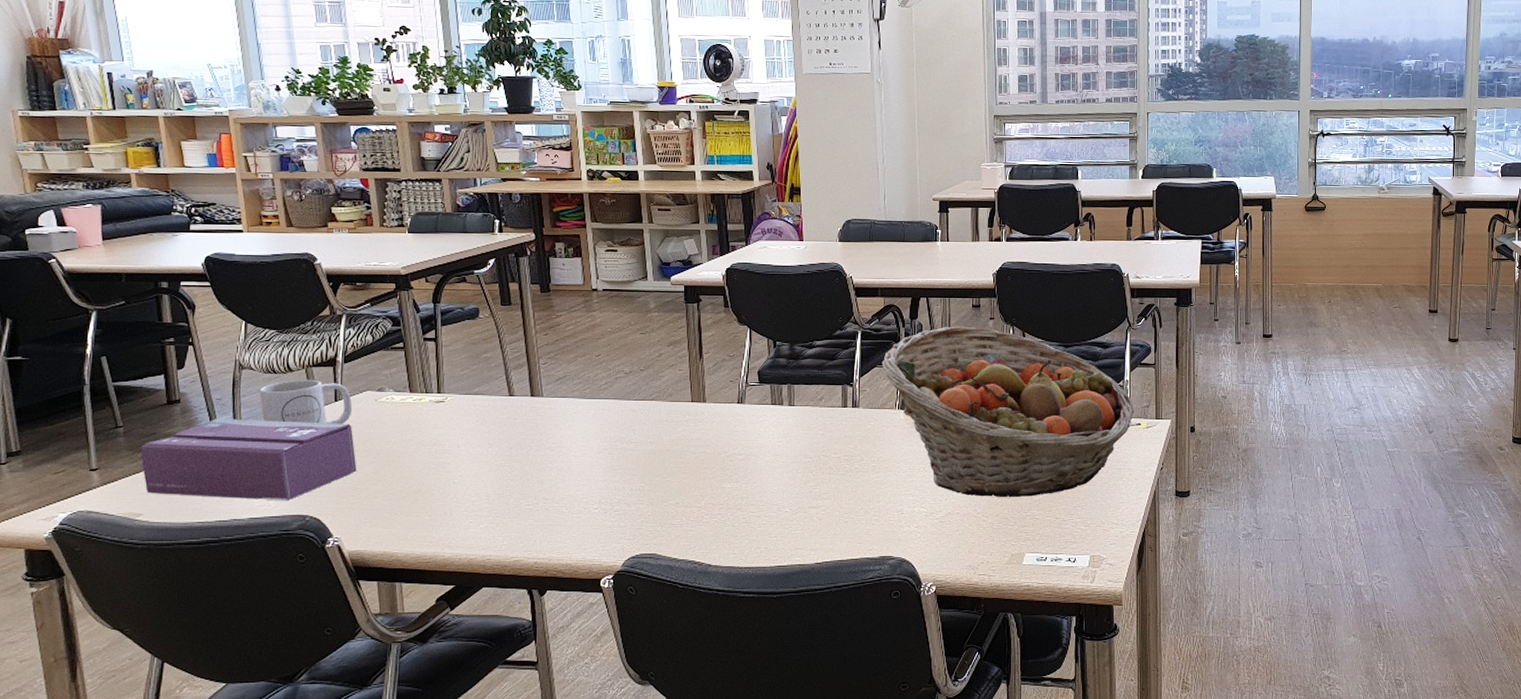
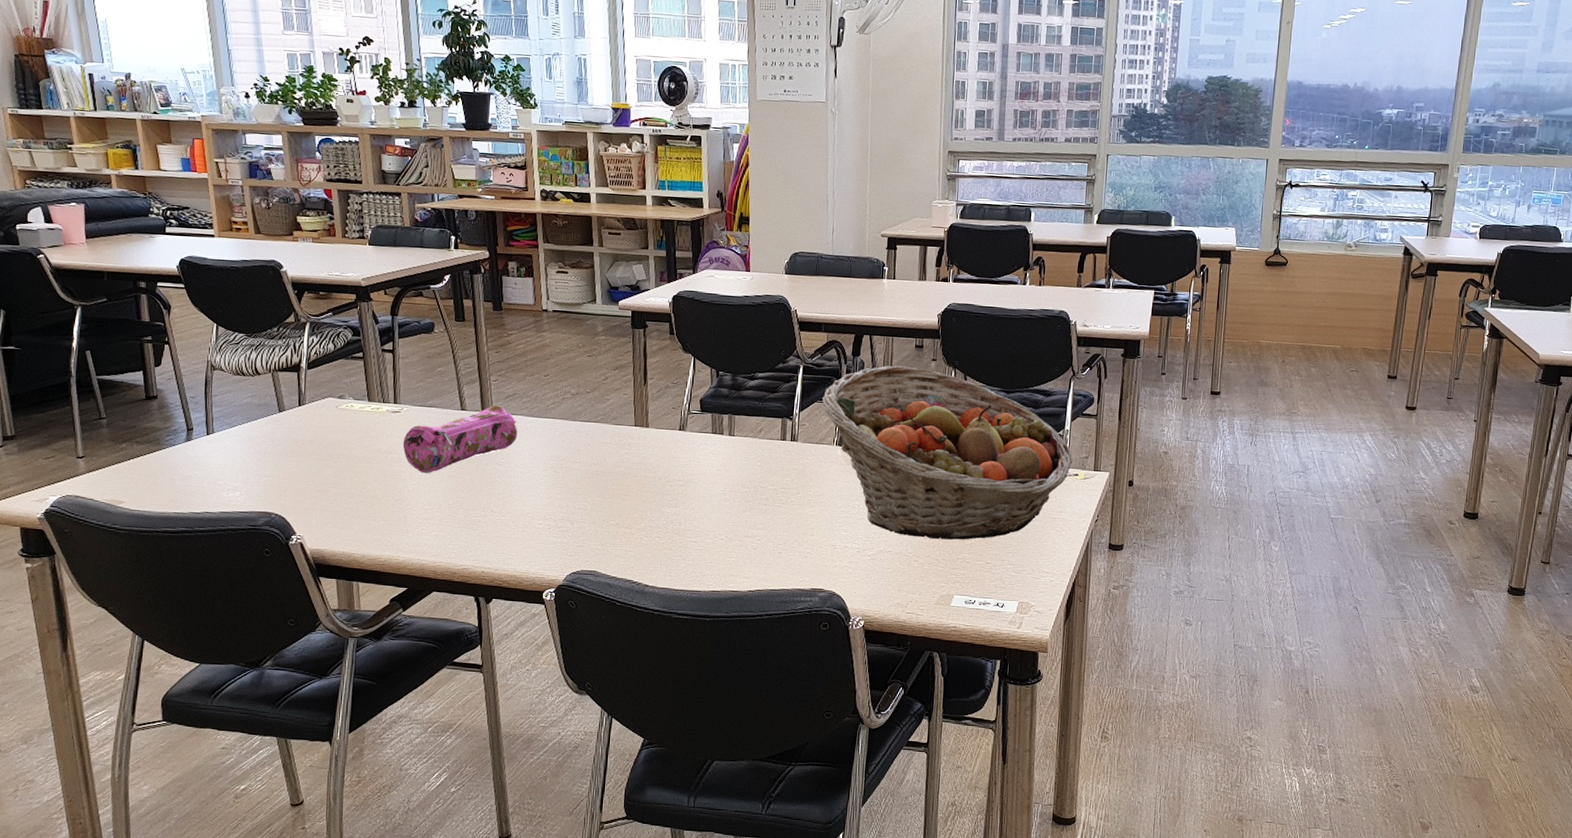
tissue box: present [140,419,357,501] -> none [121,416,319,498]
mug: present [259,379,353,424] -> none [229,382,315,428]
pencil case: none [447,389,570,464] -> present [402,405,518,474]

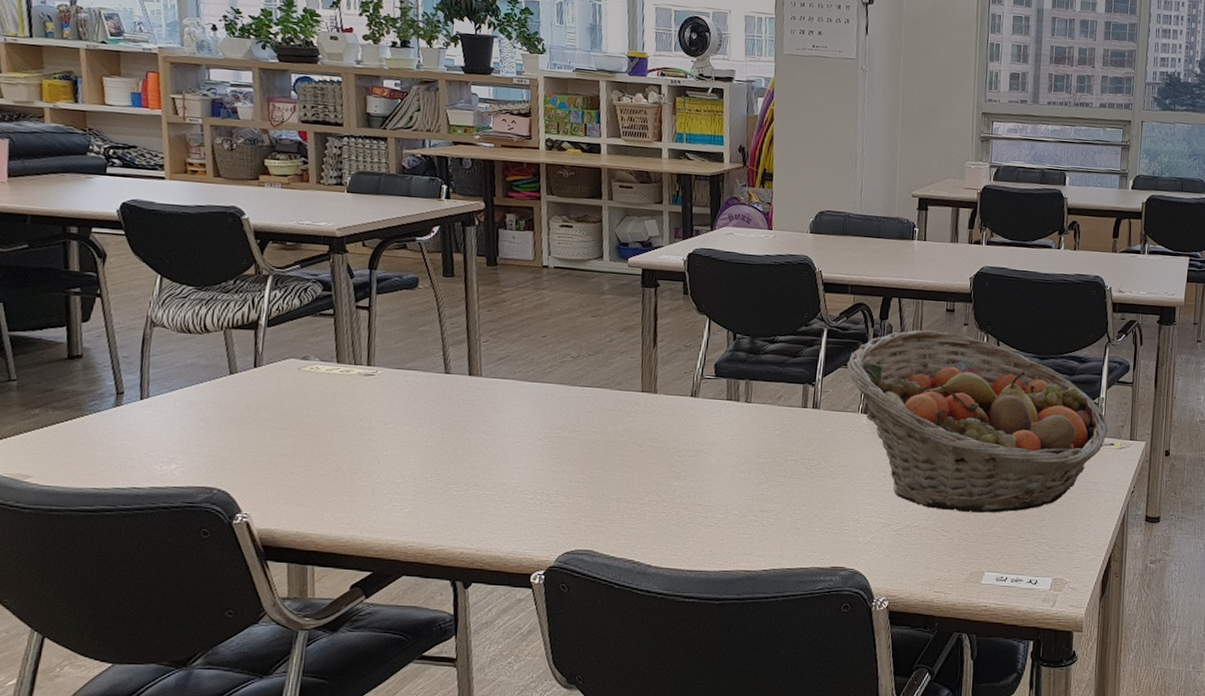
pencil case: present [402,405,518,474] -> none [375,368,510,444]

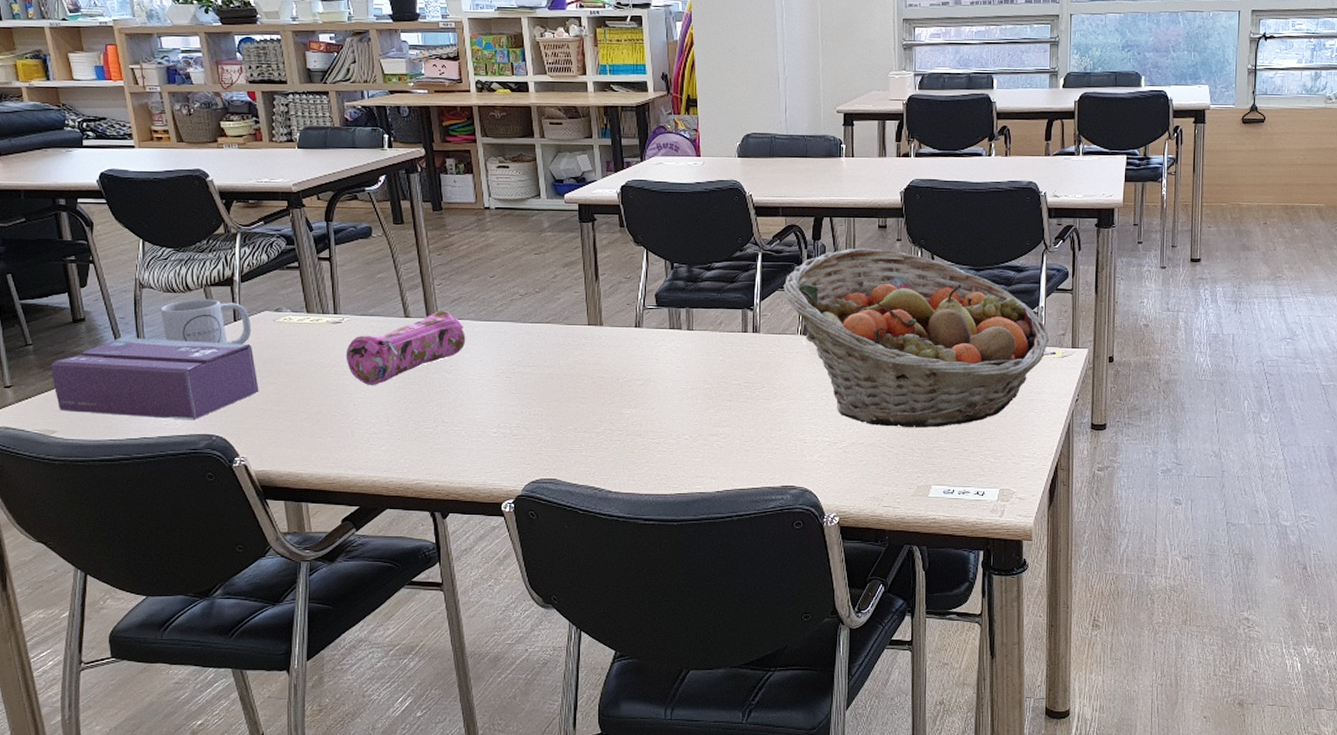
tissue box: none [34,378,274,471] -> present [50,338,259,420]
mug: none [171,341,273,392] -> present [160,298,252,344]
pencil case: none [375,368,510,444] -> present [345,311,466,386]

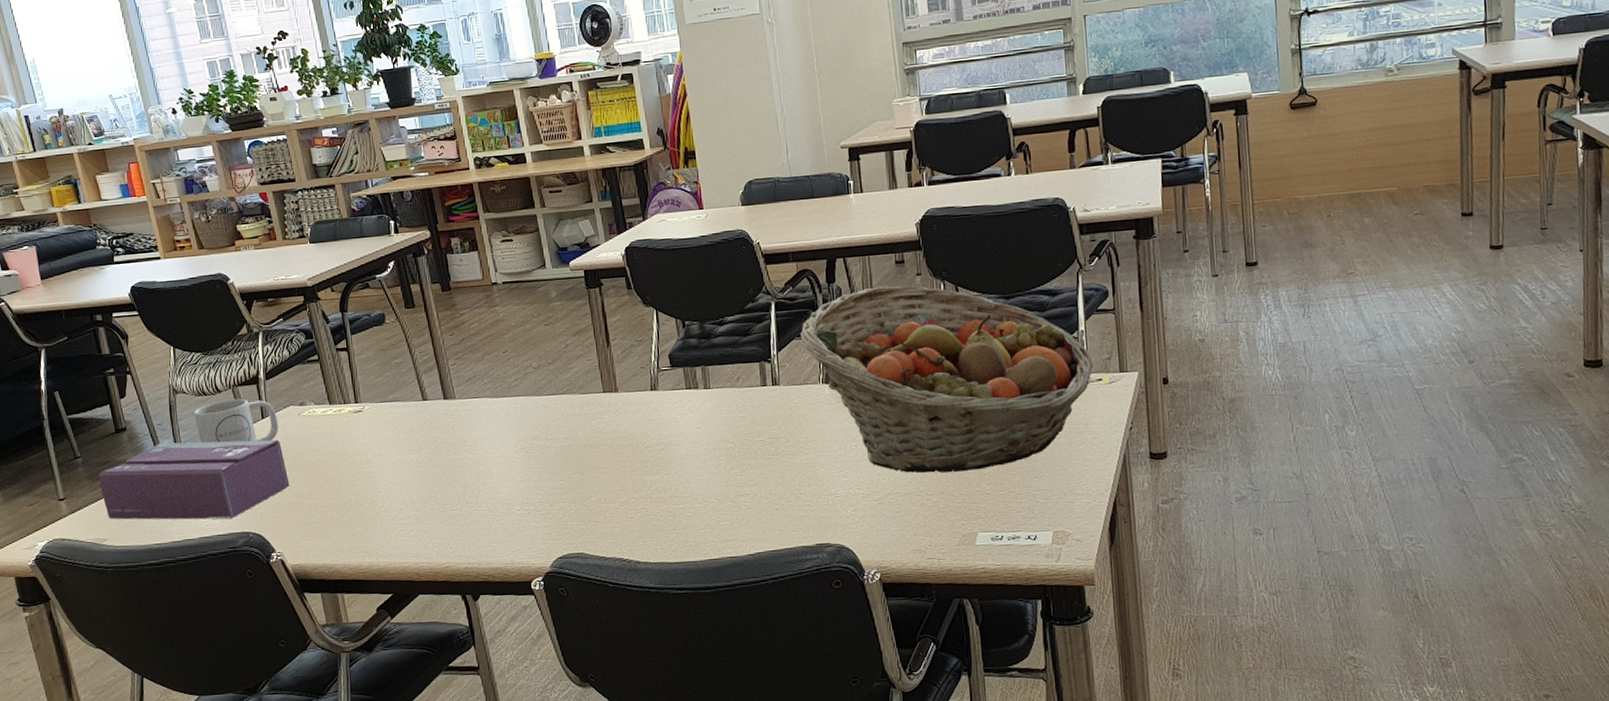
pencil case: present [345,311,466,386] -> none [368,390,484,472]

